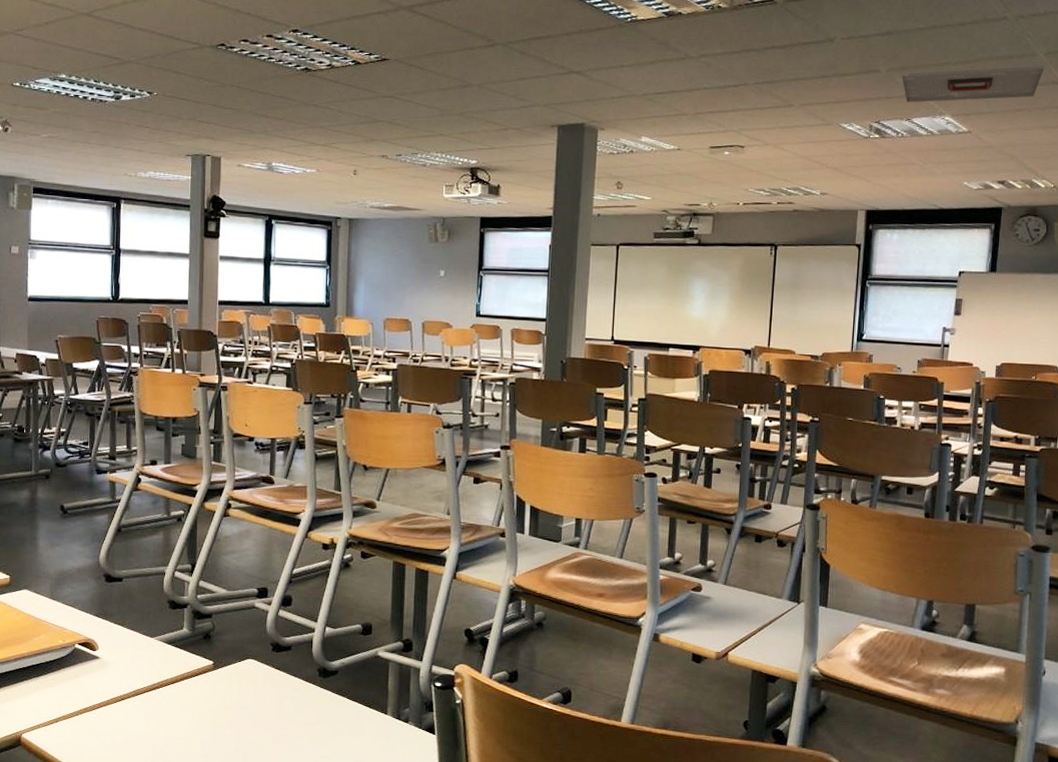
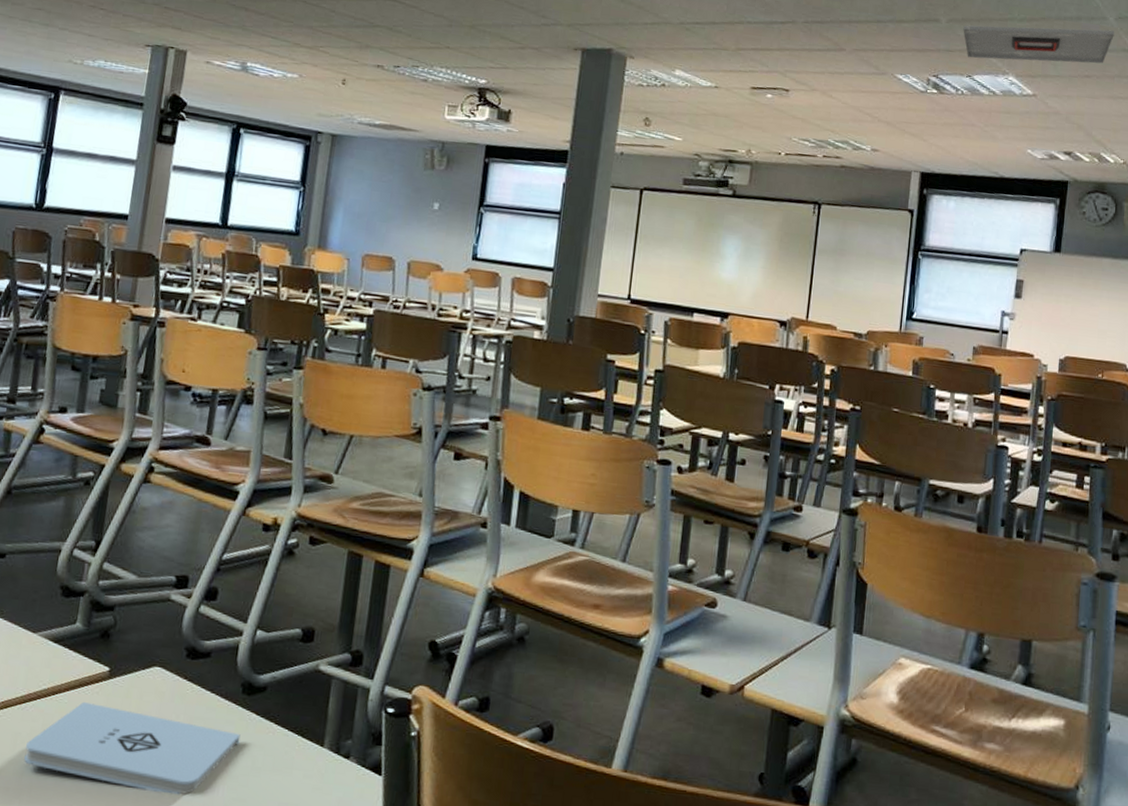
notepad: none [155,688,321,755] -> present [24,701,241,795]

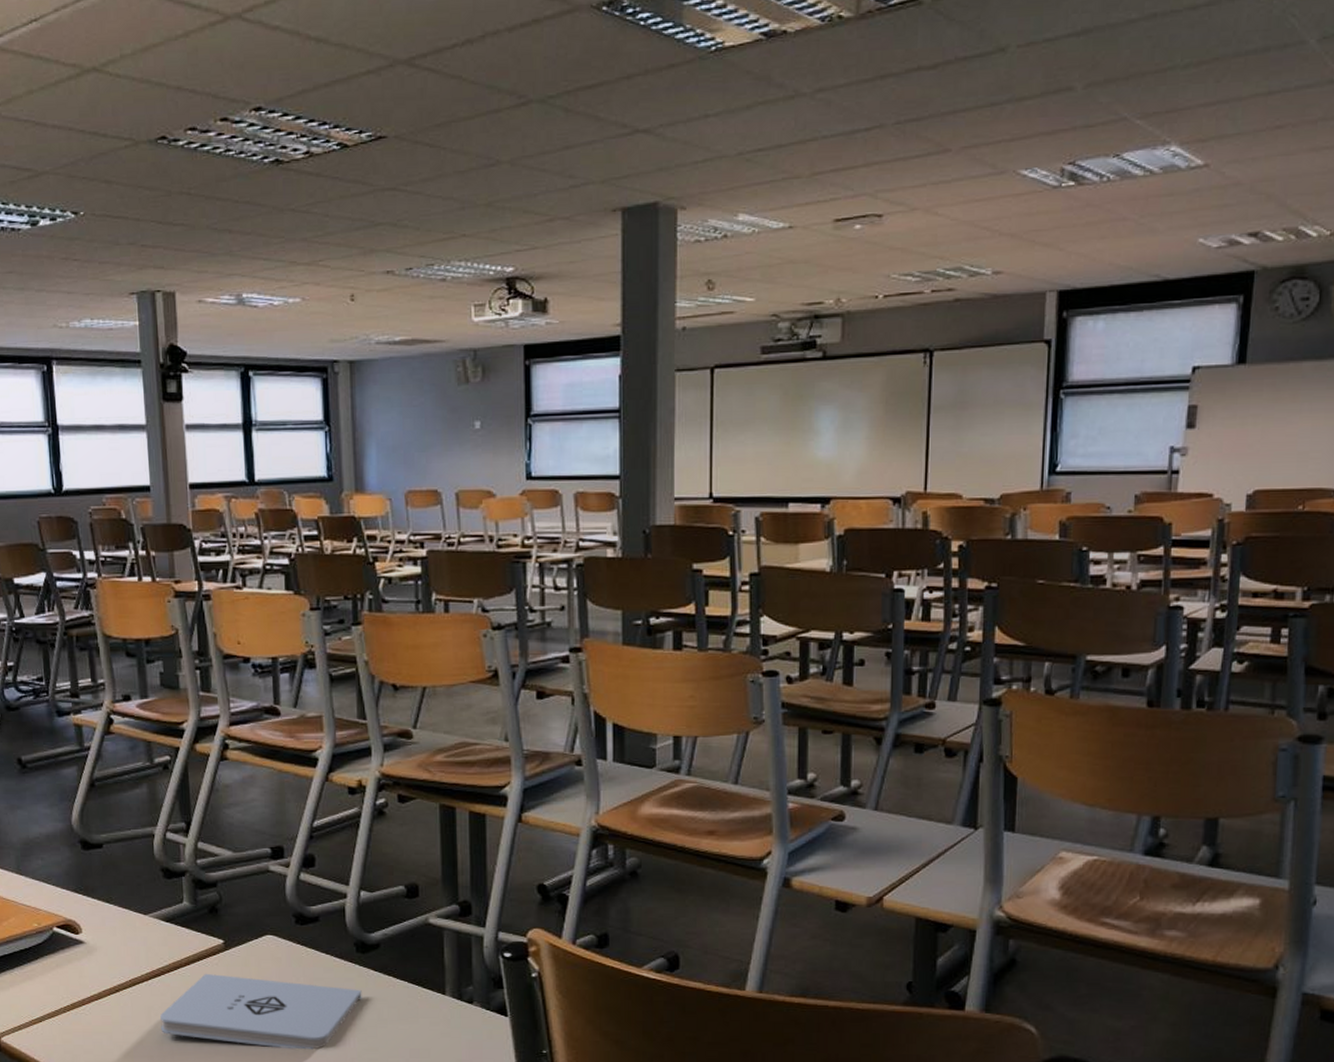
ceiling vent: present [963,25,1114,64] -> none [1106,57,1317,131]

